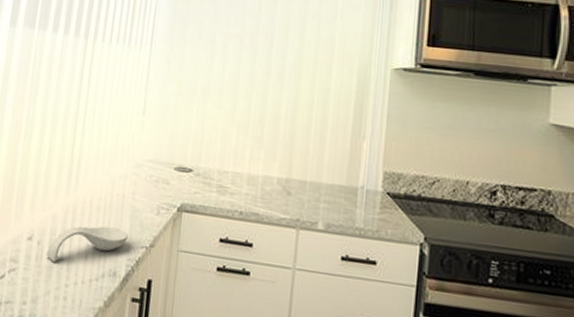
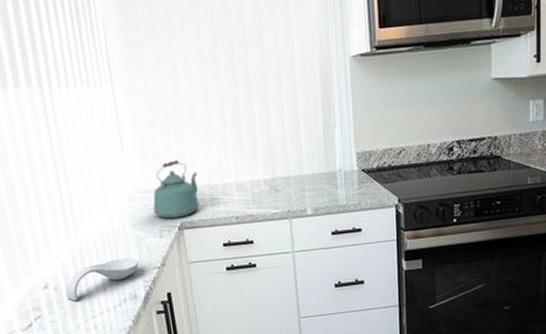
kettle: none [157,135,210,198] -> present [153,160,200,219]

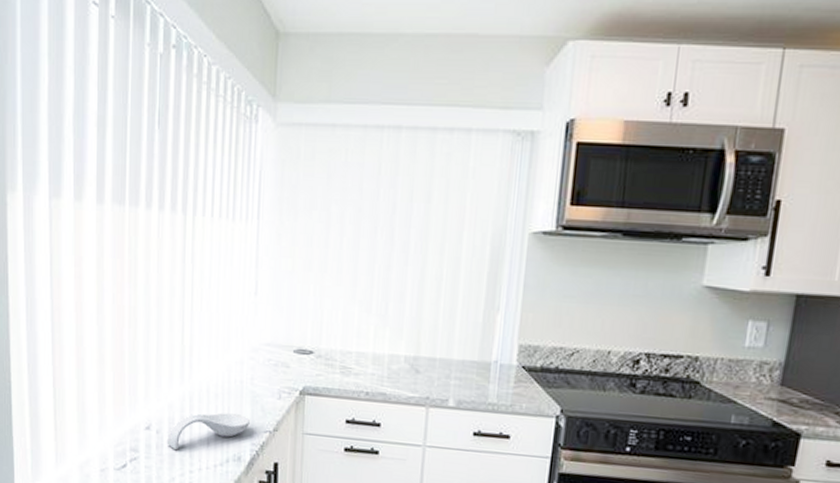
kettle: present [153,160,200,219] -> none [276,316,331,381]

